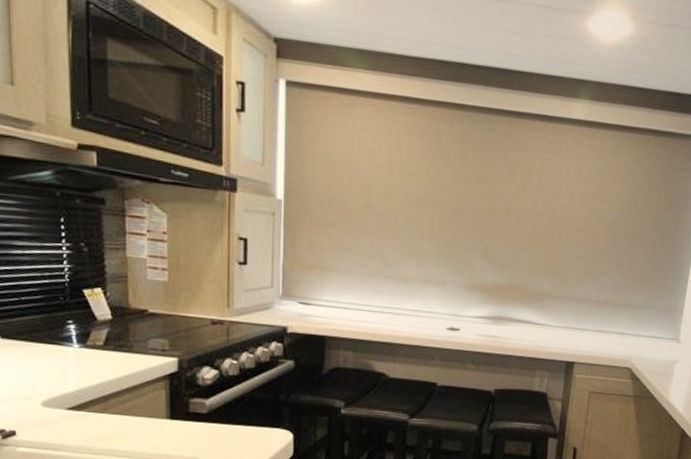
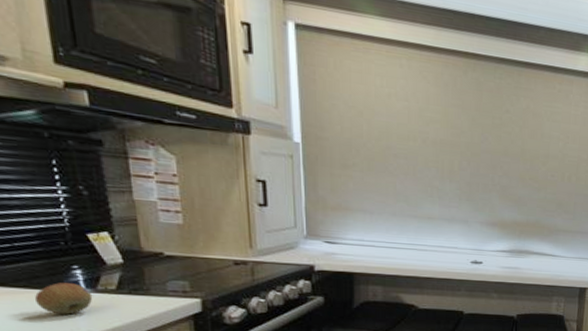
fruit: none [34,337,82,369] -> present [35,283,93,315]

